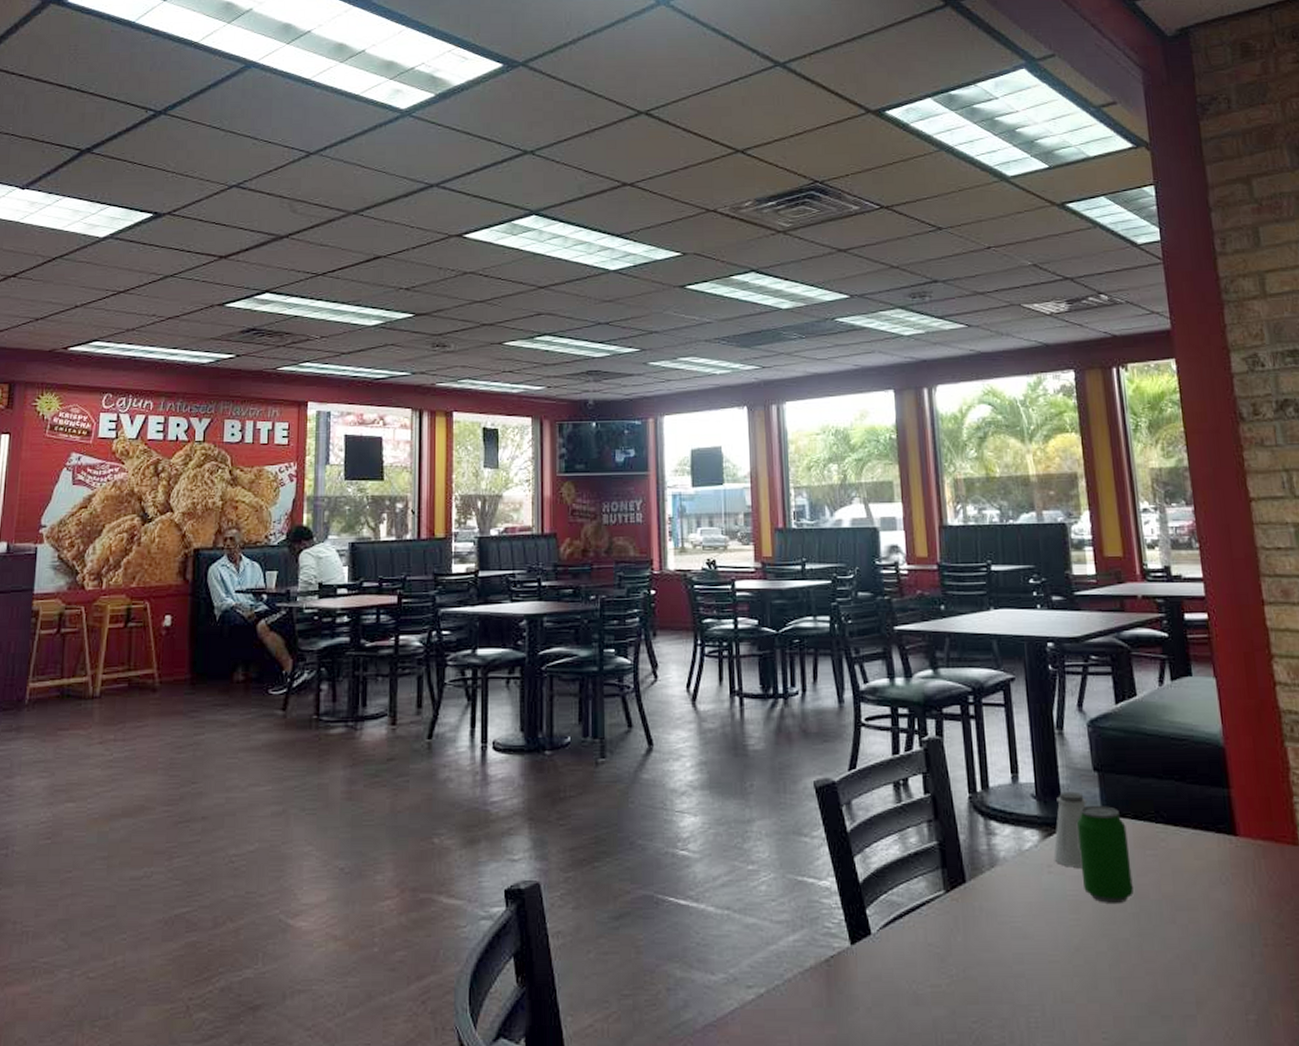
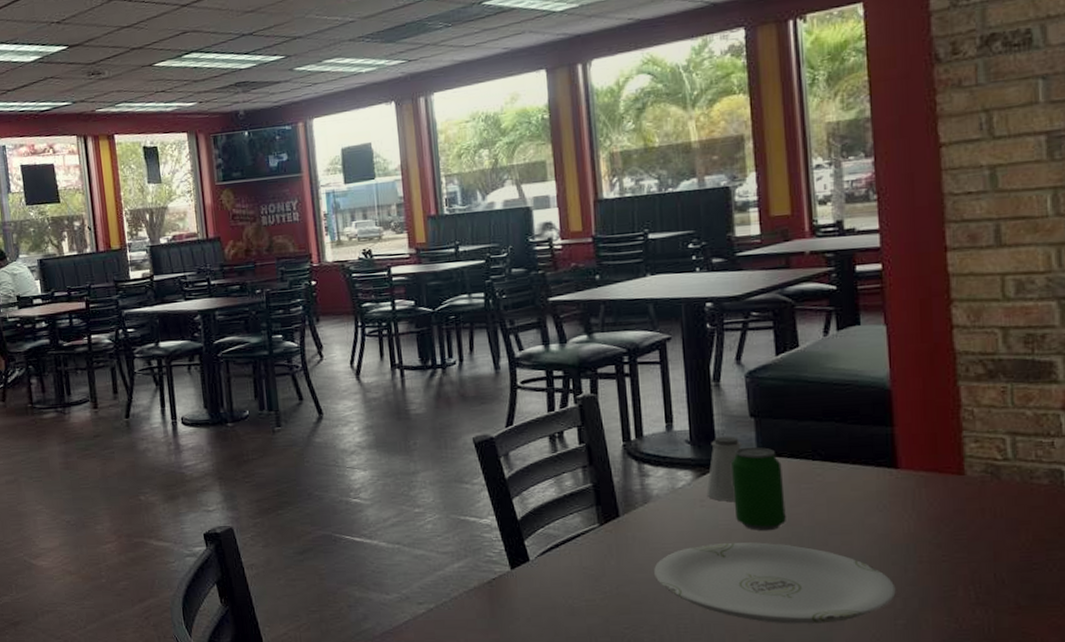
plate: none [1002,916,1245,1019] -> present [654,542,896,624]

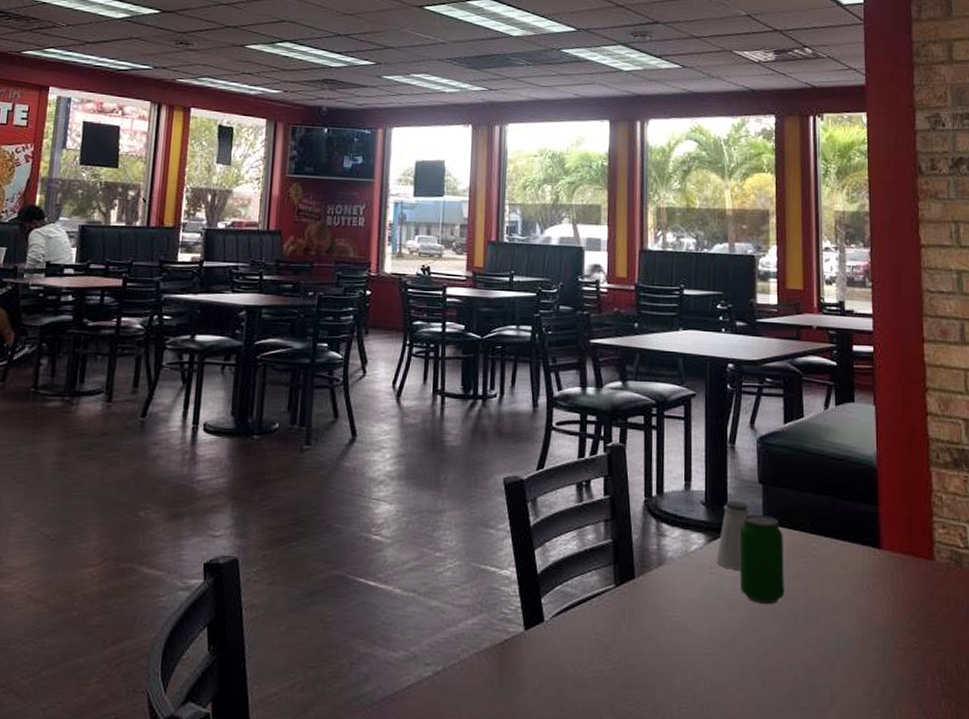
plate: present [654,542,896,624] -> none [662,614,875,710]

